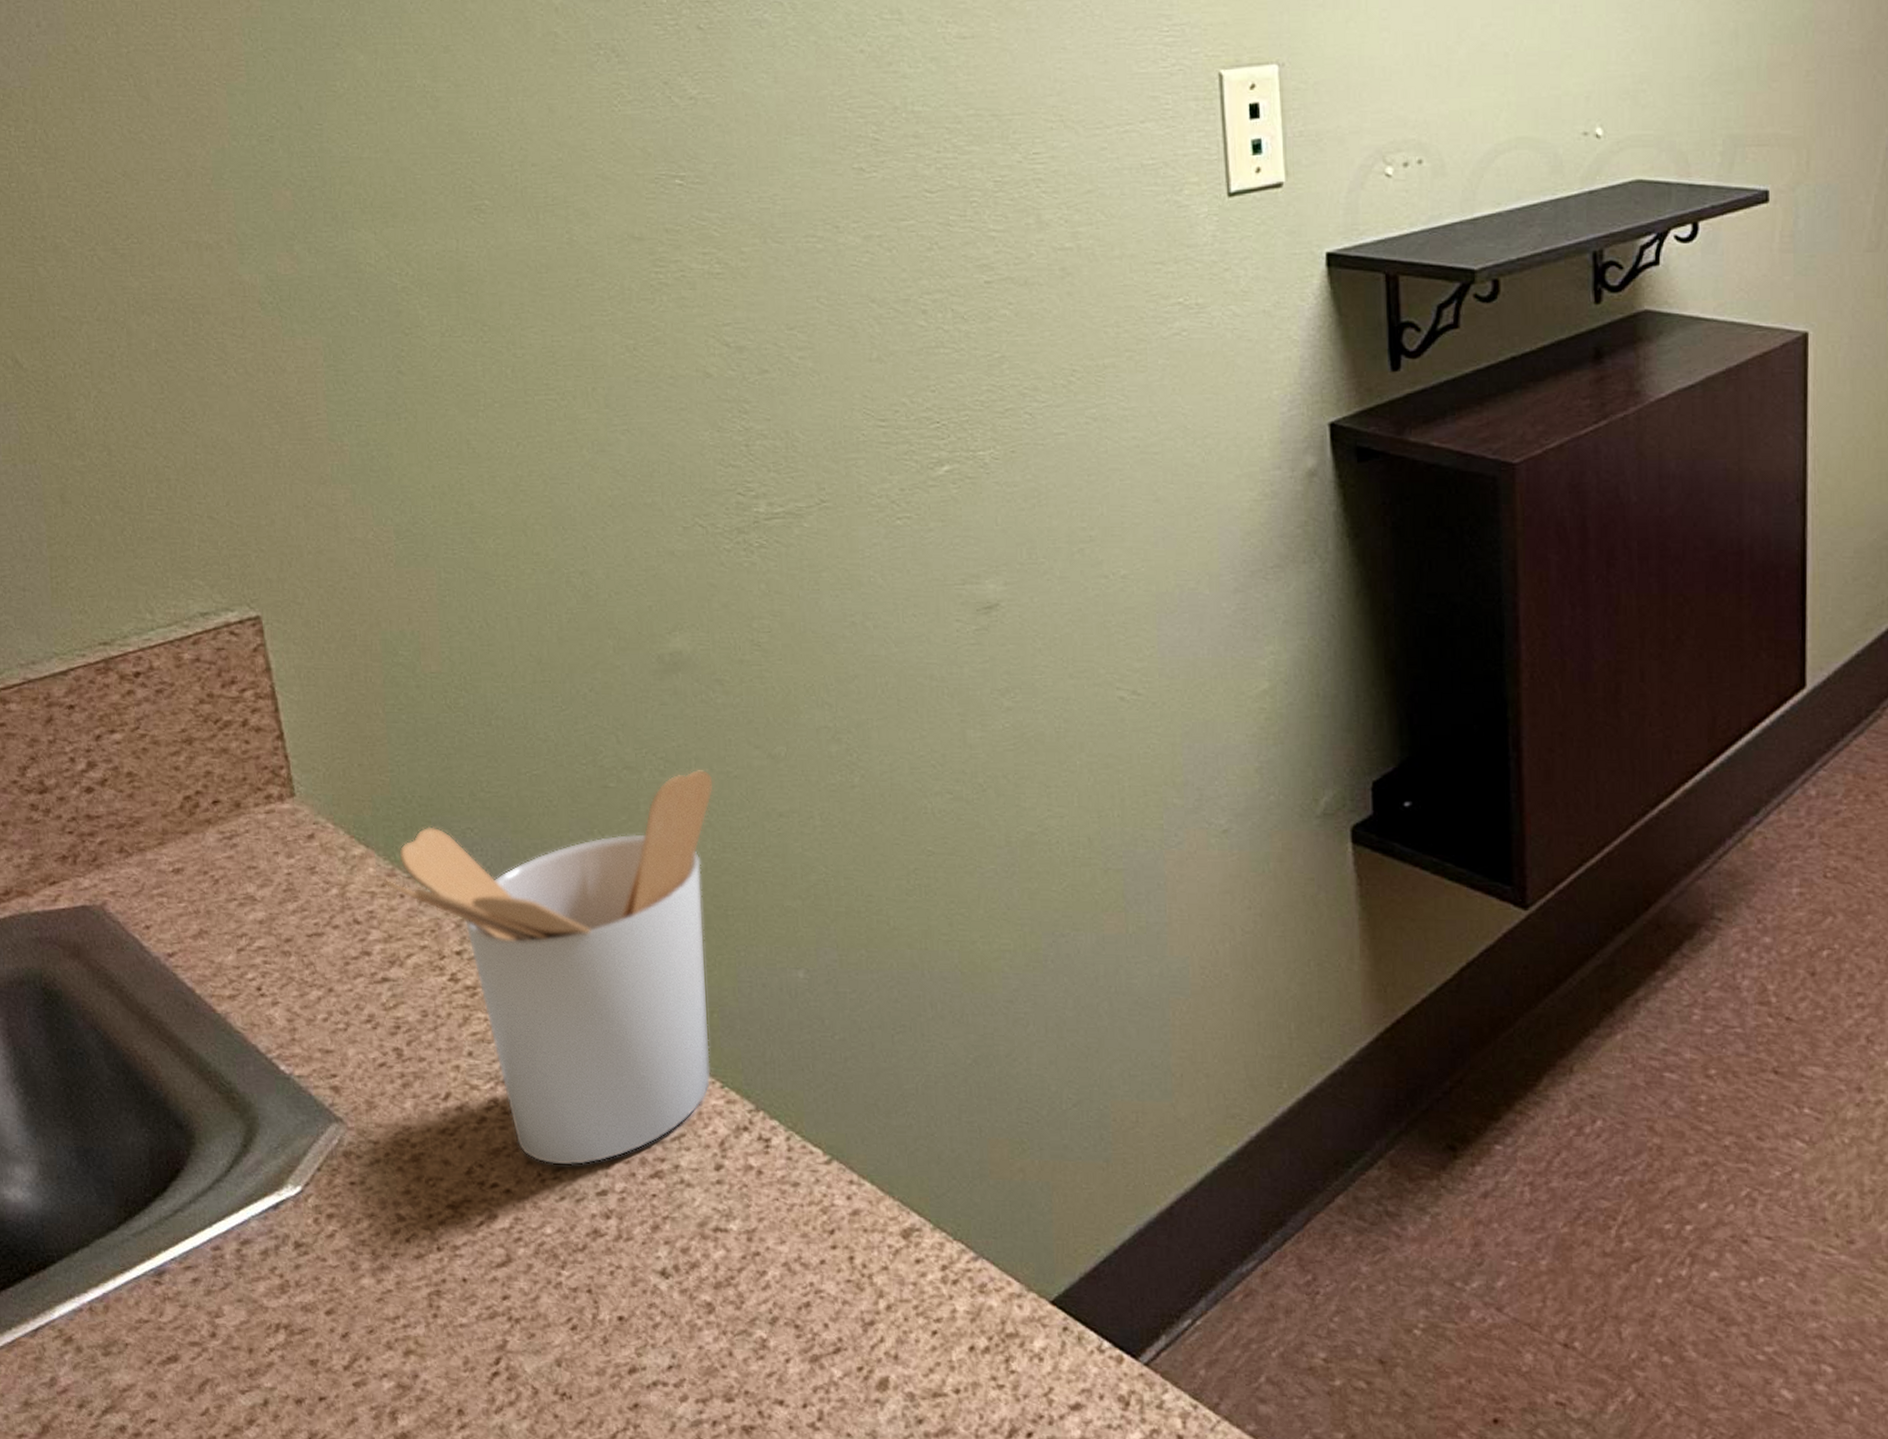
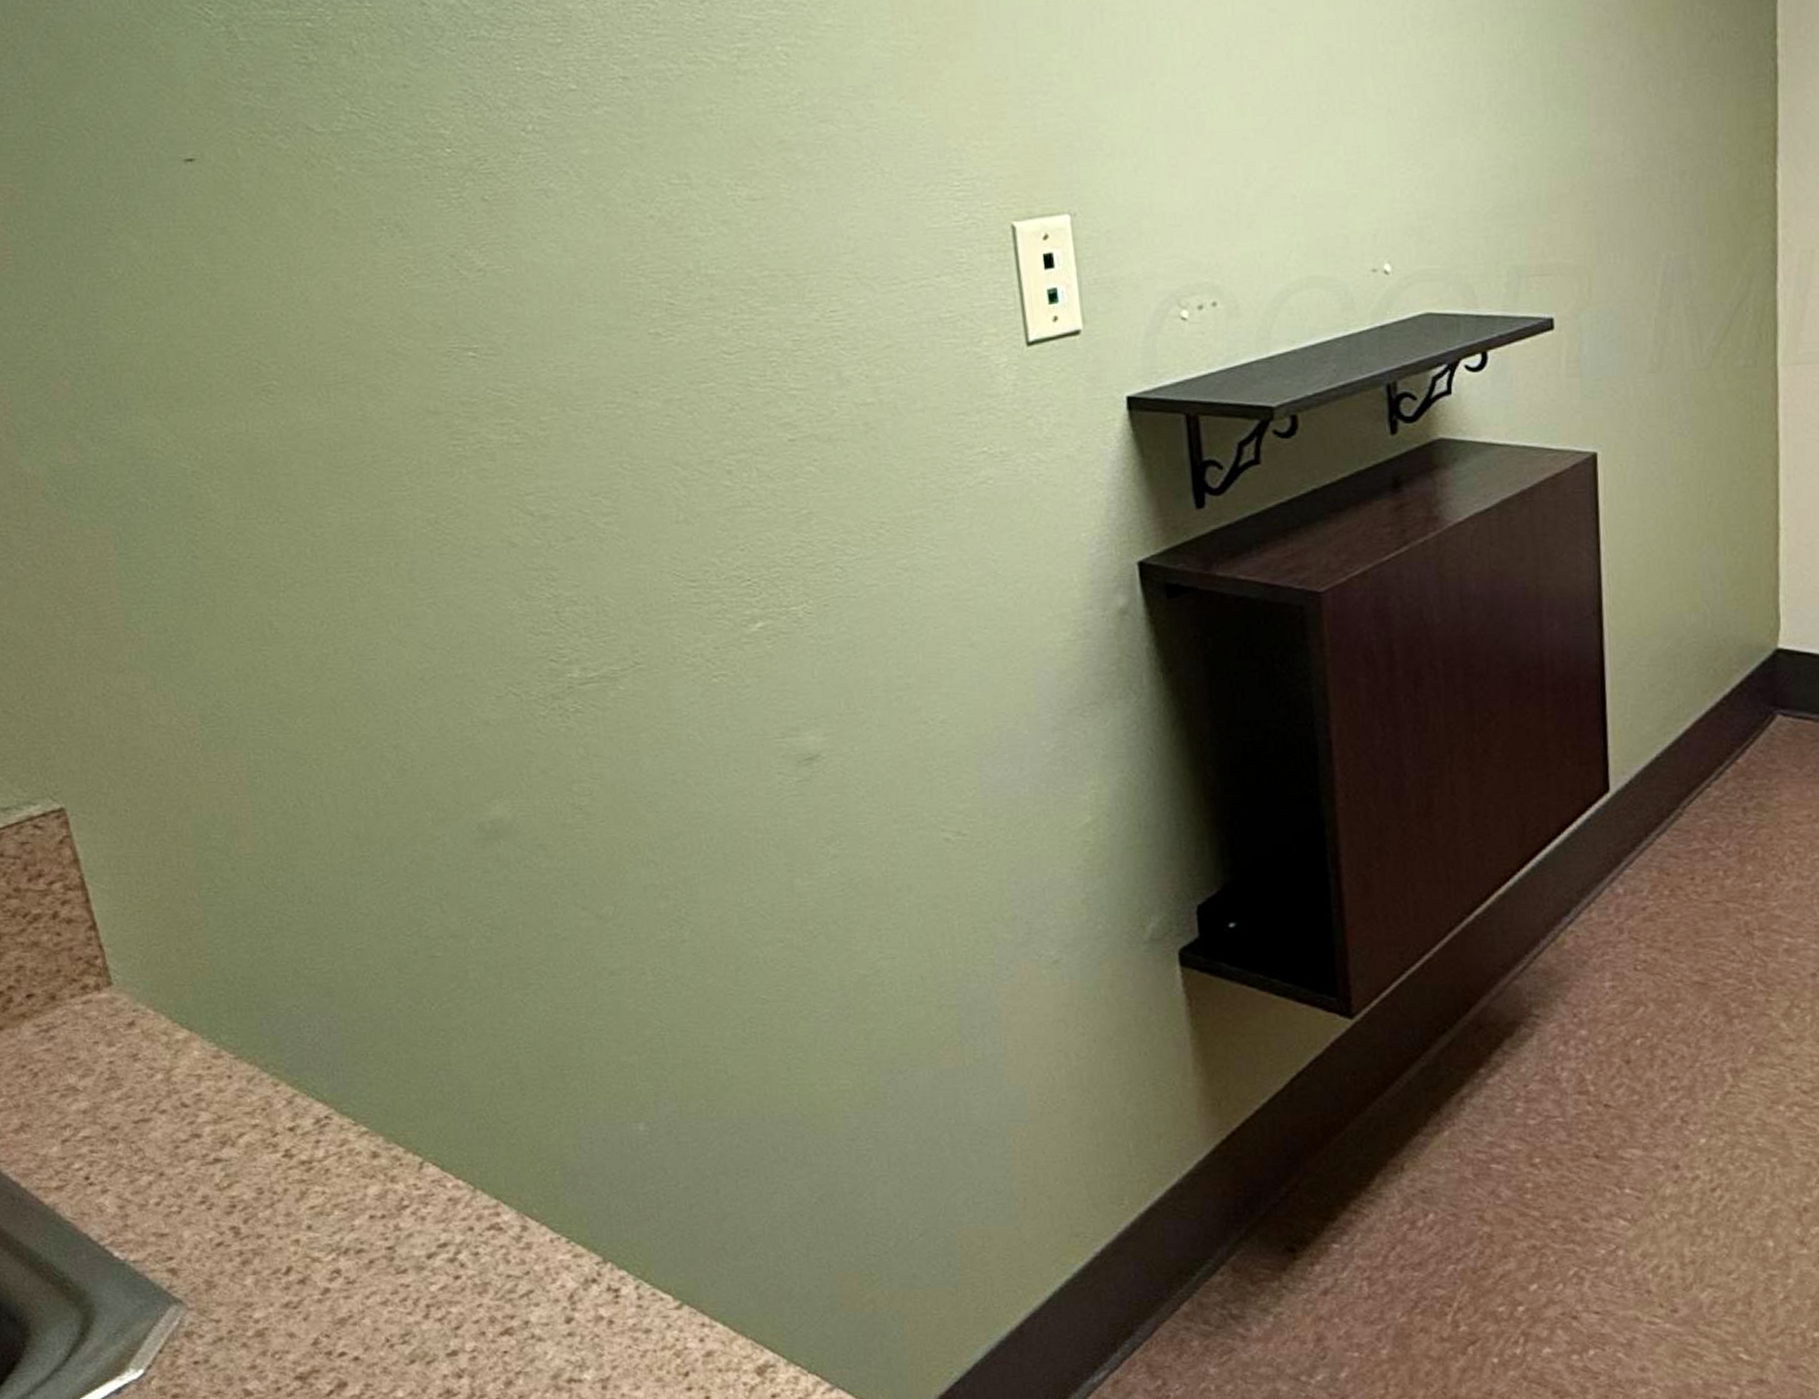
utensil holder: present [383,769,715,1167] -> none [209,933,557,1331]

